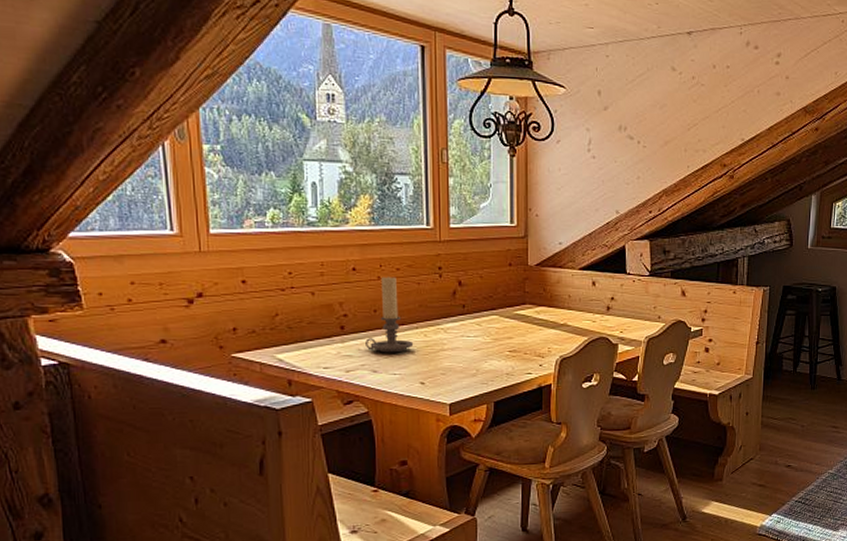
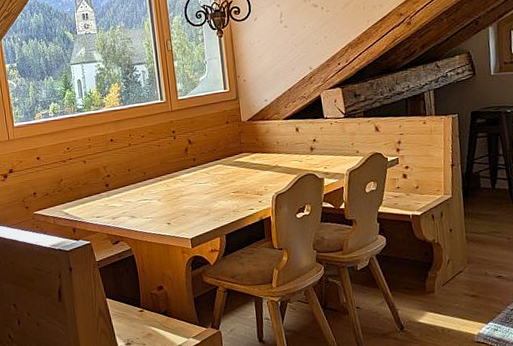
candle holder: present [365,276,414,353] -> none [124,142,160,202]

